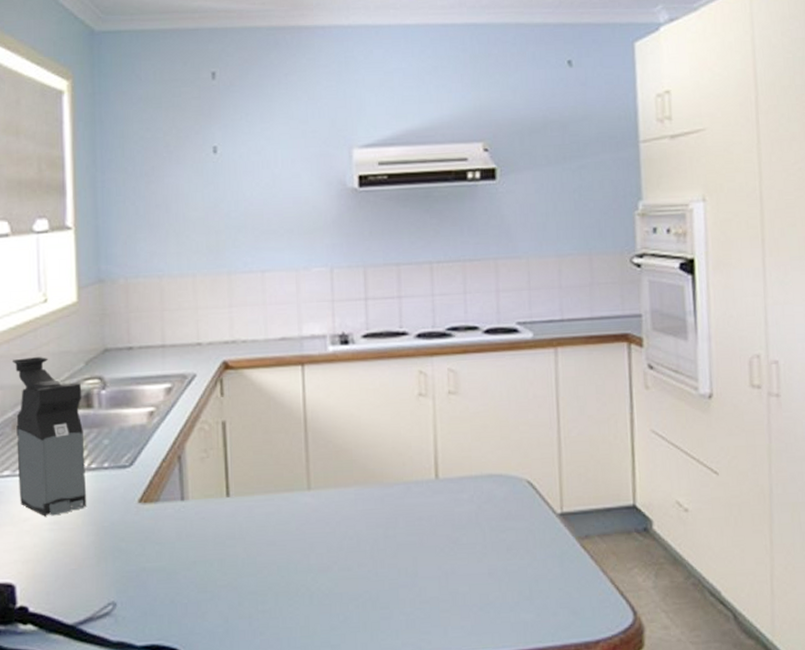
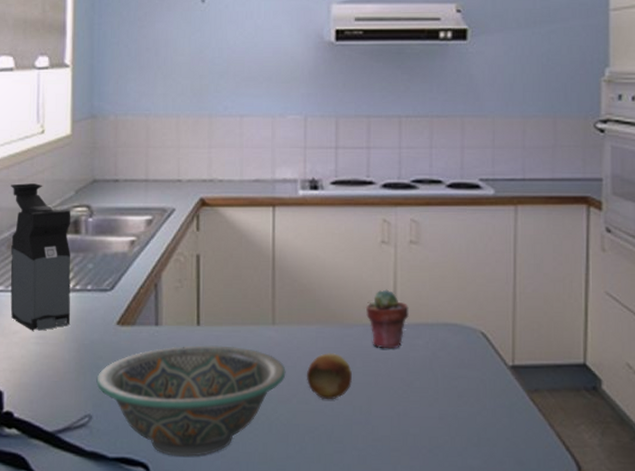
decorative bowl: none [119,515,325,638] -> present [96,345,286,457]
fruit: none [346,514,395,565] -> present [306,352,352,400]
potted succulent: none [405,444,451,506] -> present [365,289,409,349]

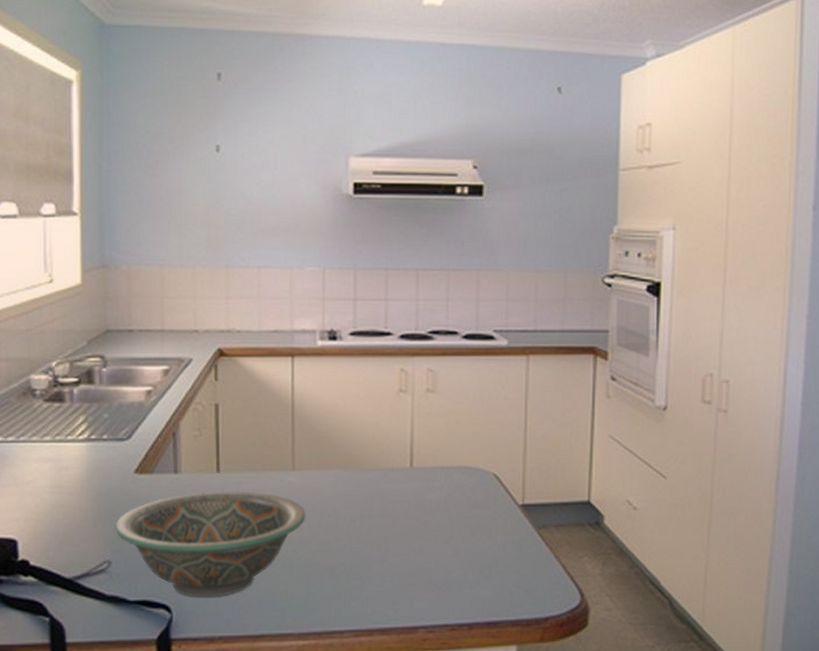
coffee maker: present [10,183,71,331] -> none [18,333,87,480]
fruit: present [306,352,352,400] -> none [326,495,370,540]
potted succulent: present [365,289,409,349] -> none [383,435,425,492]

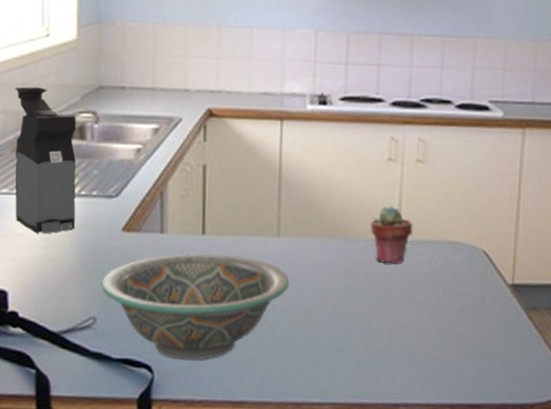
coffee maker: none [18,333,87,480] -> present [15,87,77,234]
potted succulent: none [383,435,425,492] -> present [370,206,413,264]

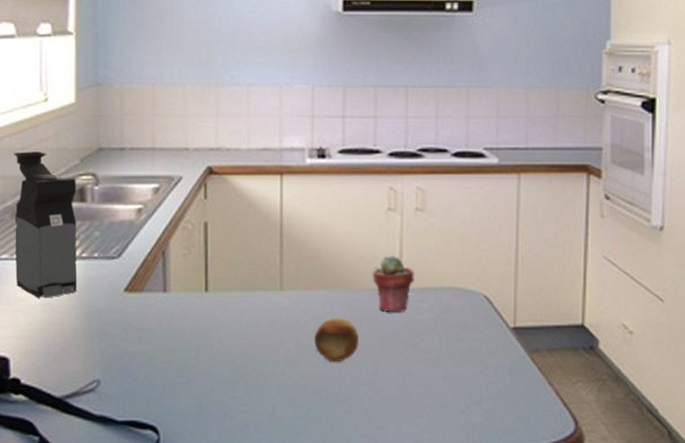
decorative bowl: present [101,253,290,360] -> none [104,311,294,419]
fruit: none [309,265,354,311] -> present [313,316,358,362]

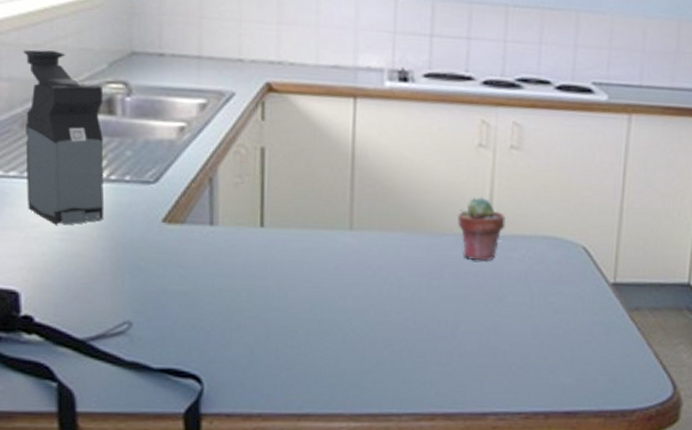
fruit: present [313,316,358,362] -> none [386,262,439,313]

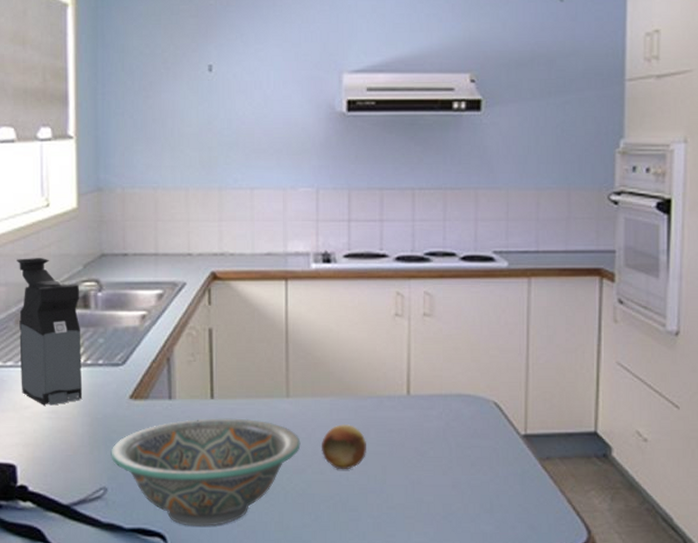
decorative bowl: none [137,248,364,369] -> present [111,418,301,526]
fruit: none [386,262,439,313] -> present [321,423,366,470]
potted succulent: present [457,197,506,261] -> none [379,361,422,420]

